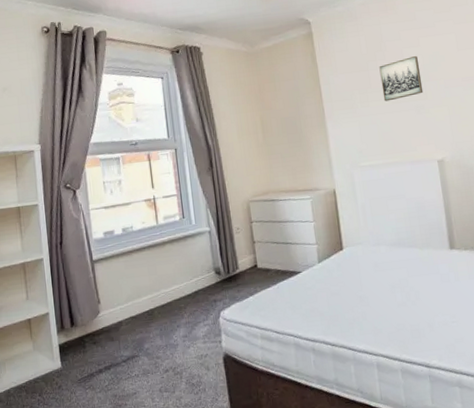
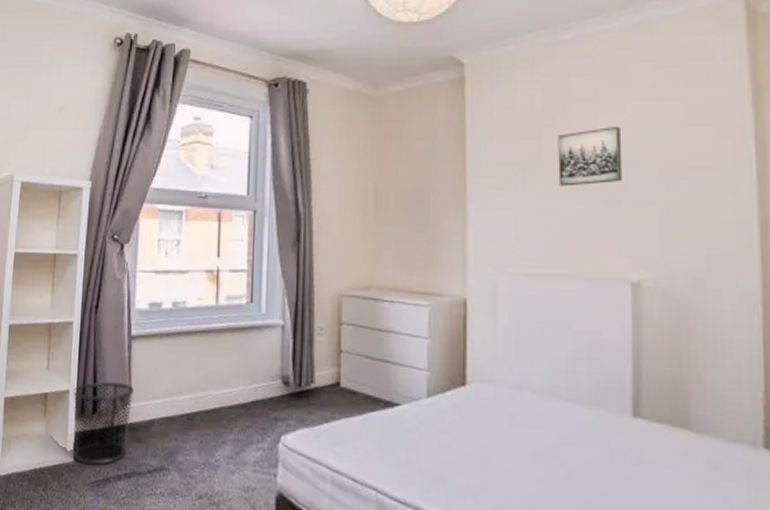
waste bin: none [51,298,104,367] -> present [72,381,134,465]

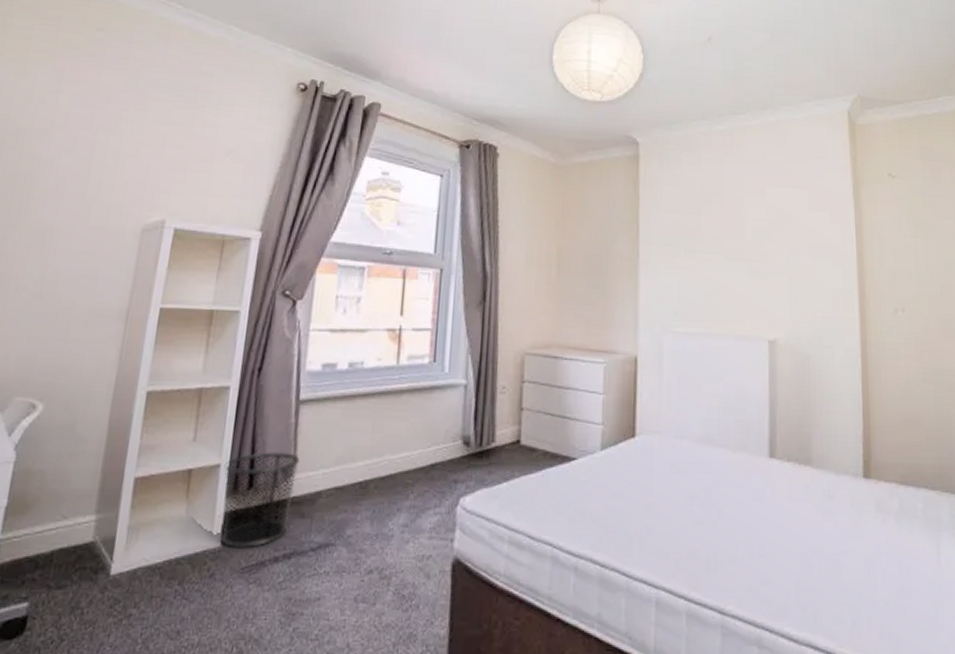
wall art: present [558,125,623,186] -> none [713,206,763,256]

